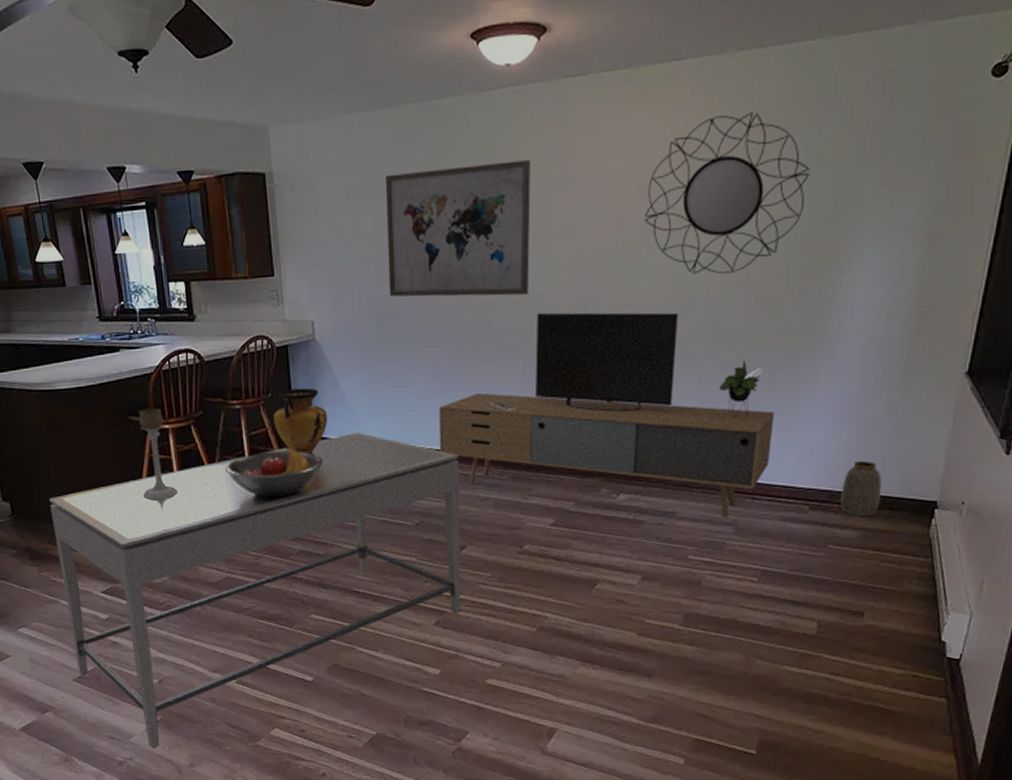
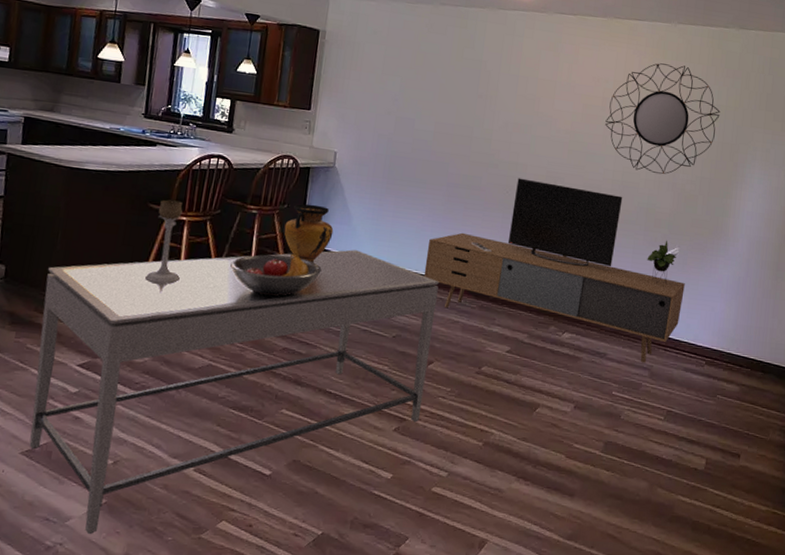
wall art: present [385,160,531,297] -> none [403,52,528,162]
vase: present [840,461,882,516] -> none [727,330,757,375]

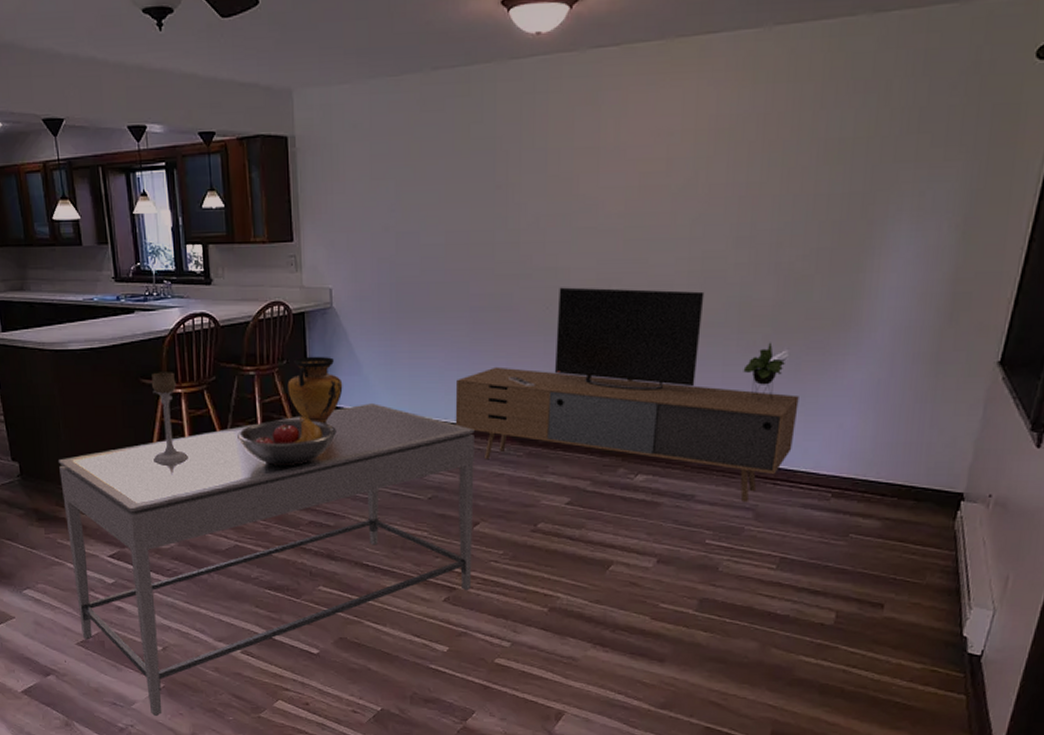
home mirror: present [605,63,720,175] -> none [673,88,845,254]

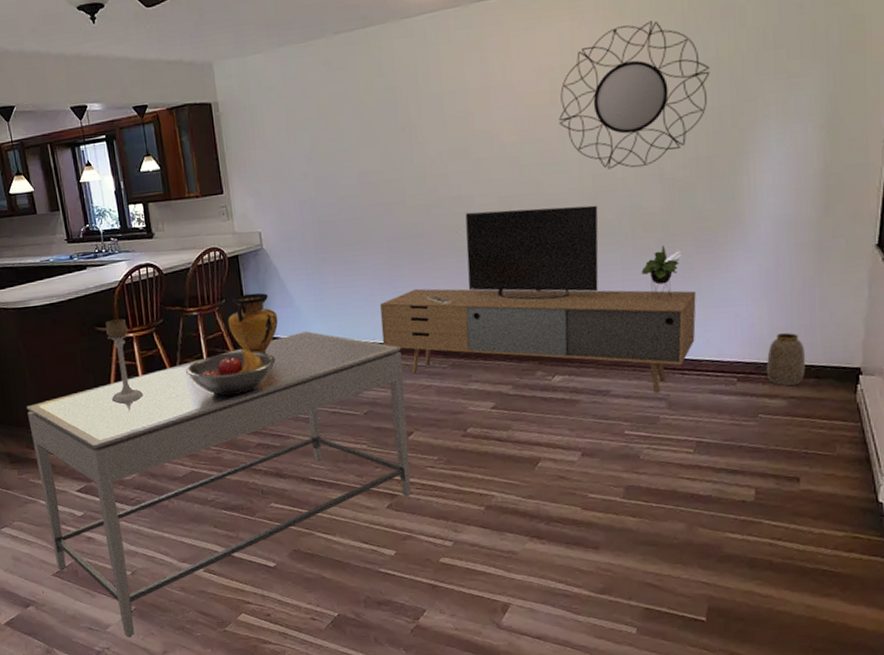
home mirror: none [673,88,845,254] -> present [559,21,710,170]
vase: none [863,450,907,506] -> present [766,333,805,386]

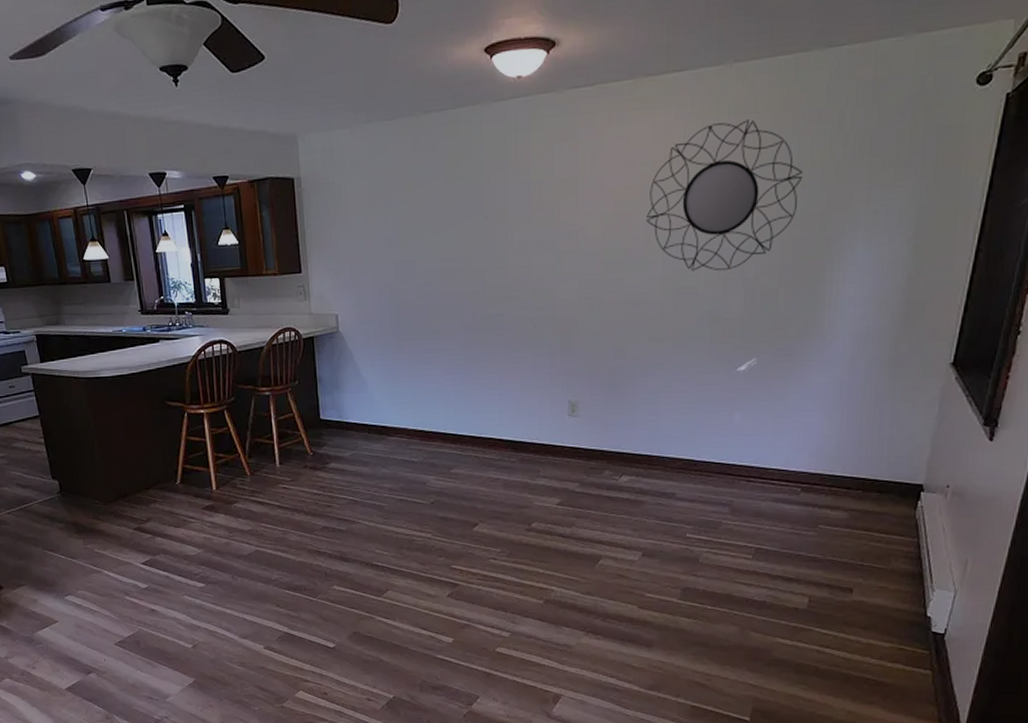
dining table: present [26,331,412,637] -> none [93,418,473,708]
candle holder: present [105,319,144,403] -> none [176,394,213,478]
fruit bowl: present [185,348,276,395] -> none [254,431,346,476]
vase: present [228,293,278,354] -> none [300,376,351,438]
media console: present [380,205,696,393] -> none [452,306,768,499]
vase: present [766,333,805,386] -> none [830,446,870,498]

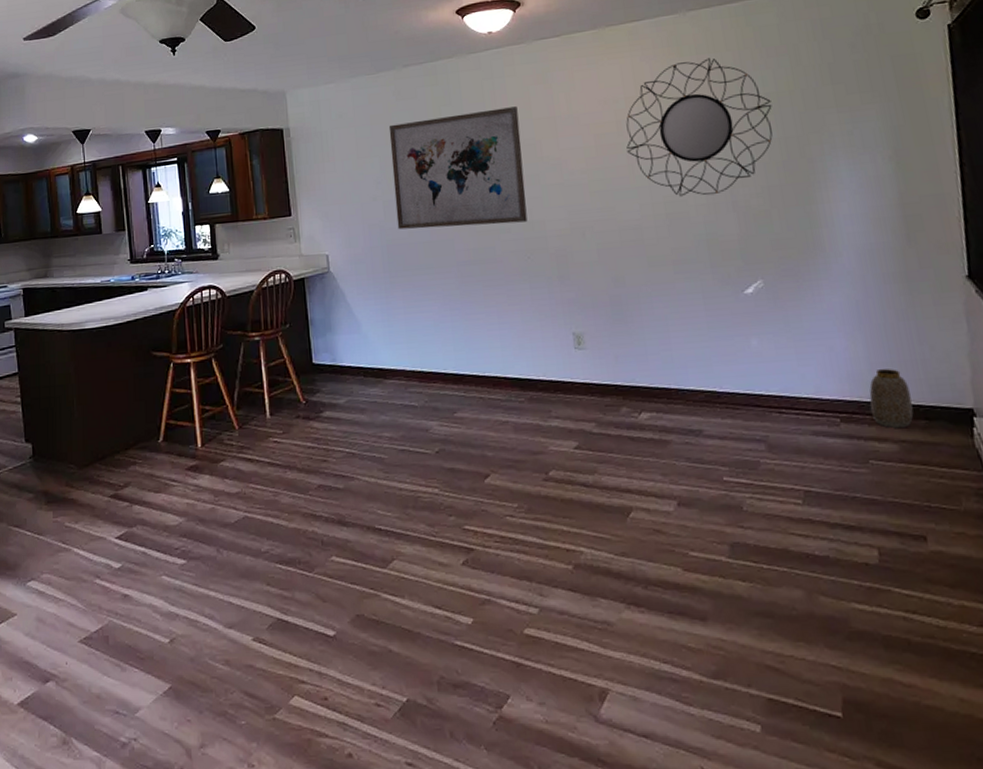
wall art: none [404,165,540,292] -> present [388,106,528,230]
vase: none [830,446,870,498] -> present [869,369,914,428]

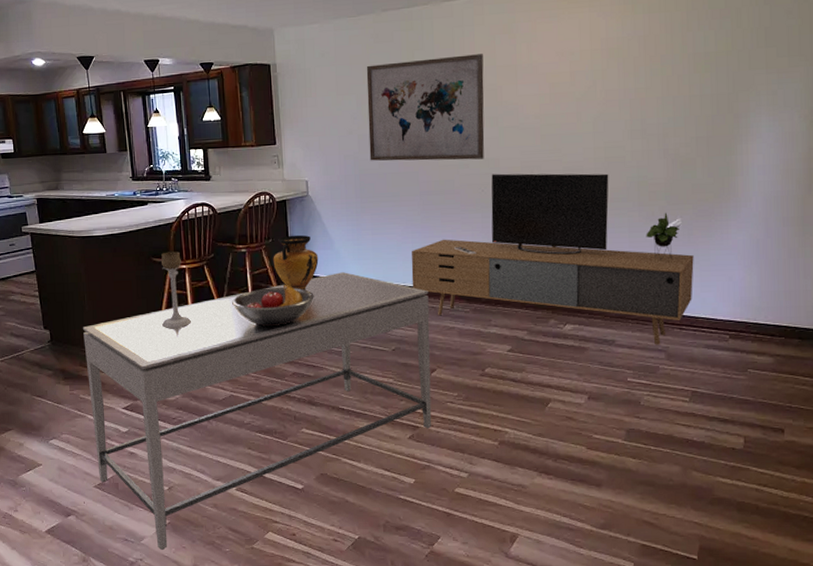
dining table: none [70,359,490,725] -> present [82,272,432,550]
candle holder: none [162,343,198,436] -> present [160,251,192,328]
fruit bowl: none [243,376,340,428] -> present [231,284,314,326]
vase: none [291,317,344,384] -> present [273,234,319,291]
media console: none [451,232,789,434] -> present [411,173,694,345]
home mirror: present [626,58,773,197] -> none [577,17,710,143]
vase: present [869,369,914,428] -> none [755,297,790,344]

